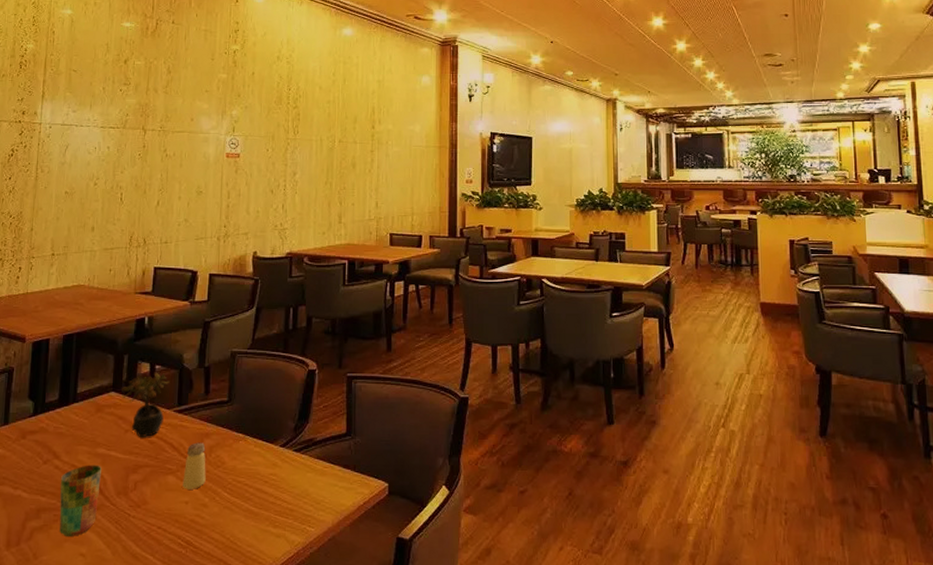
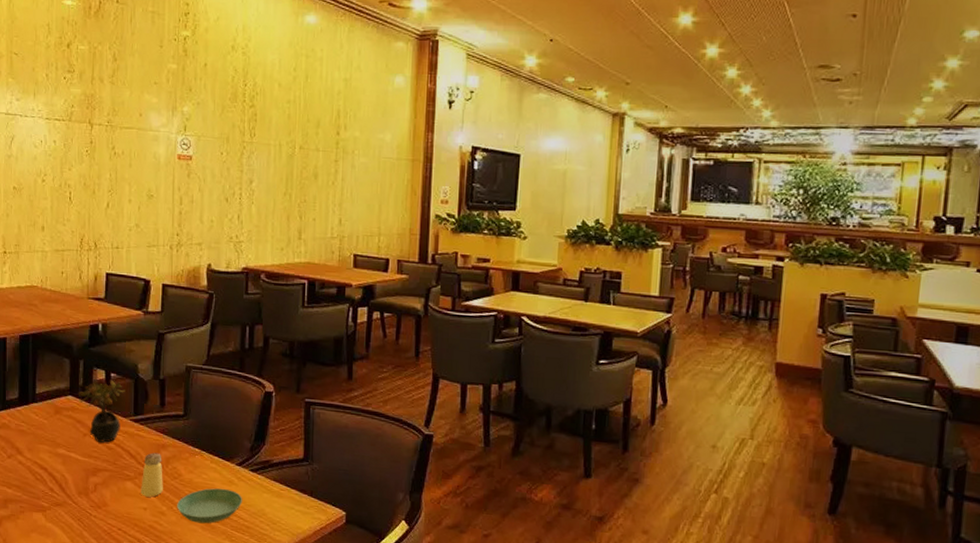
cup: present [59,465,101,536] -> none [24,463,62,528]
saucer: none [220,472,287,512] -> present [177,488,243,524]

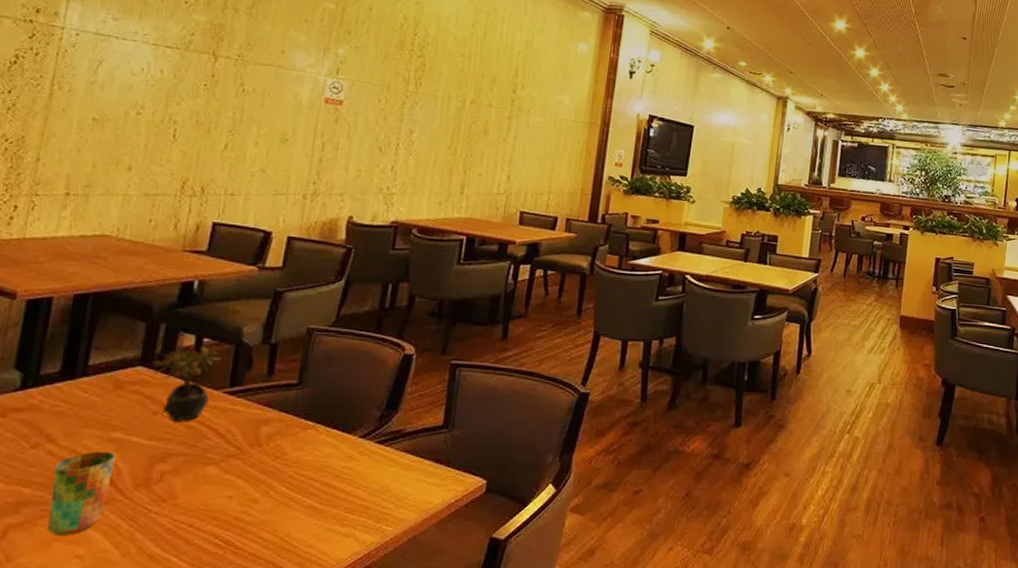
cup: none [24,463,62,528] -> present [47,451,116,535]
saltshaker: present [141,452,163,497] -> none [227,429,262,483]
saucer: present [177,488,243,524] -> none [275,465,364,508]

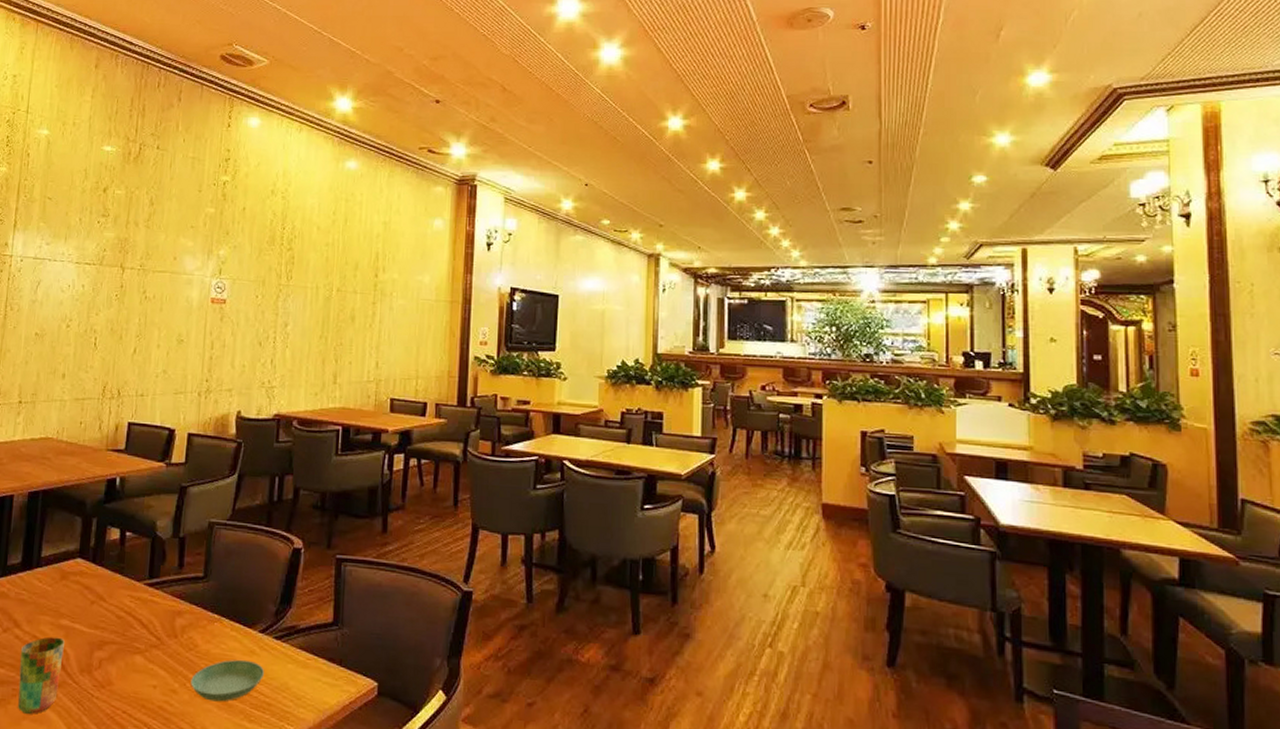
succulent plant: present [152,346,221,422] -> none [88,539,141,612]
saucer: none [275,465,364,508] -> present [191,659,265,702]

